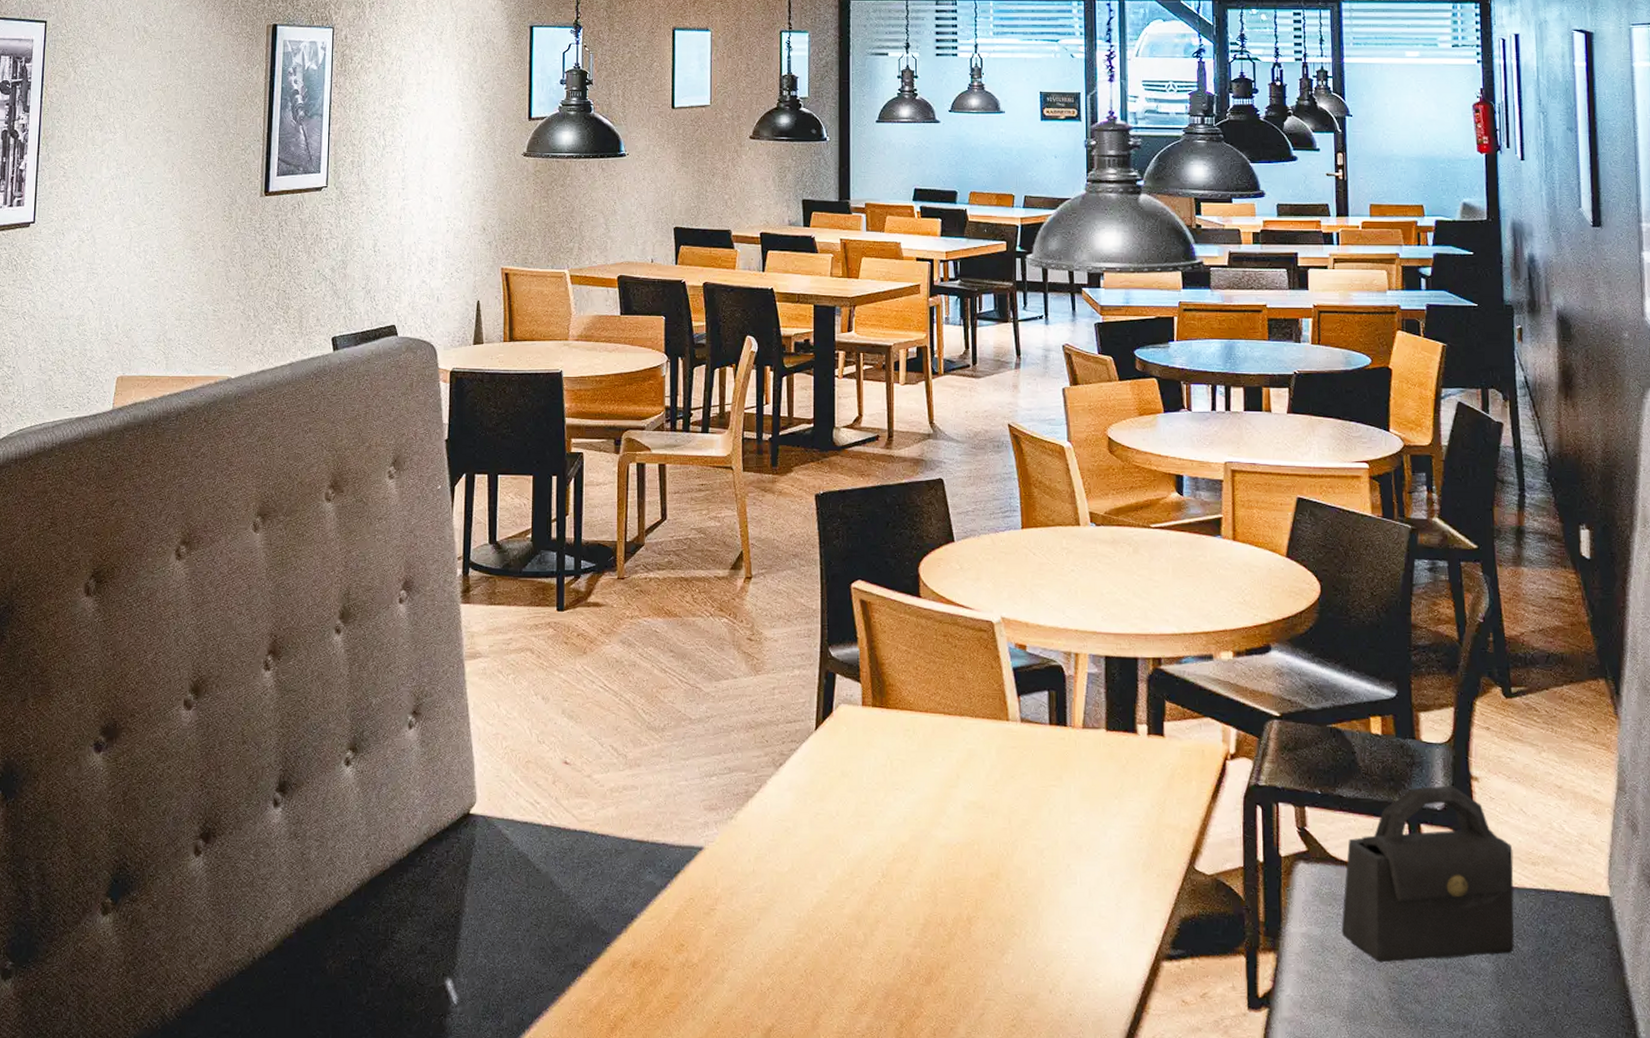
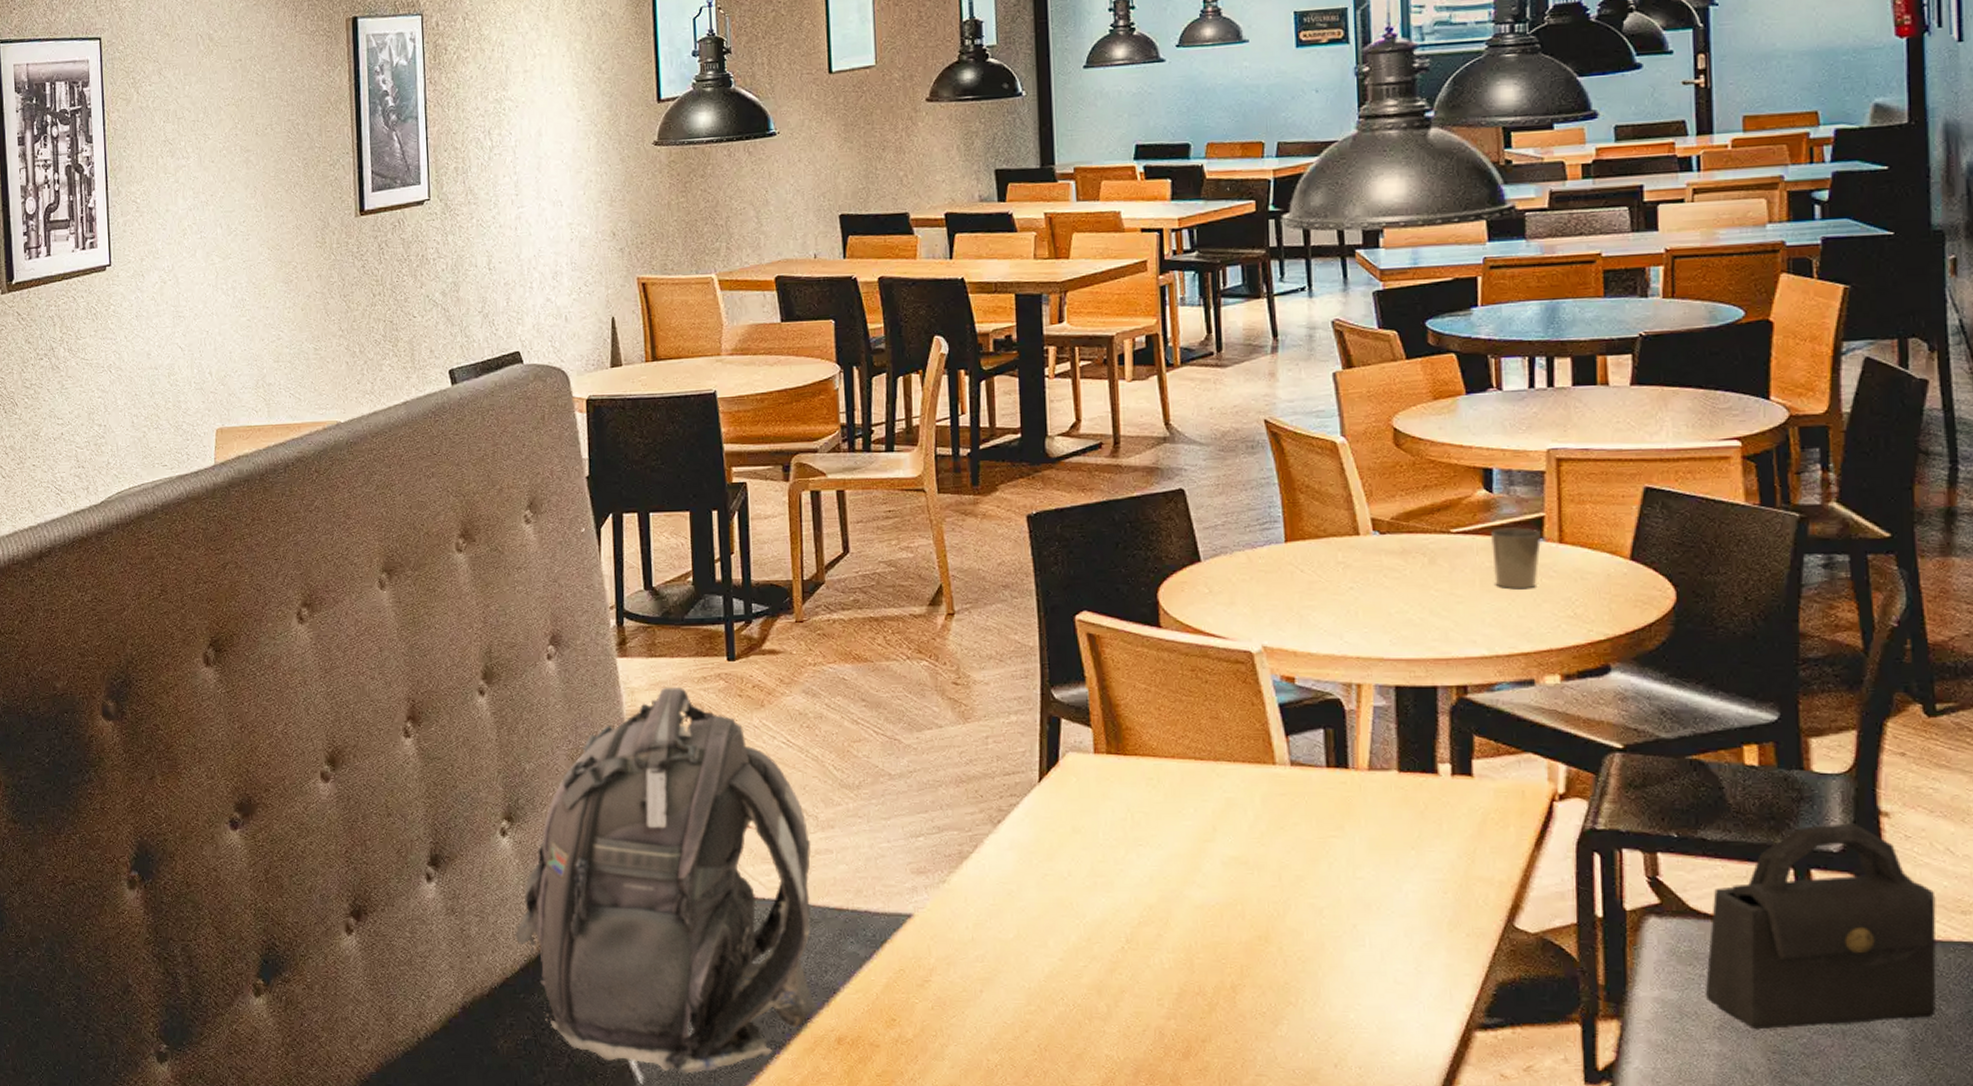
backpack: none [349,632,620,995] -> present [514,686,815,1074]
cup: none [1180,526,1220,578] -> present [1490,527,1542,589]

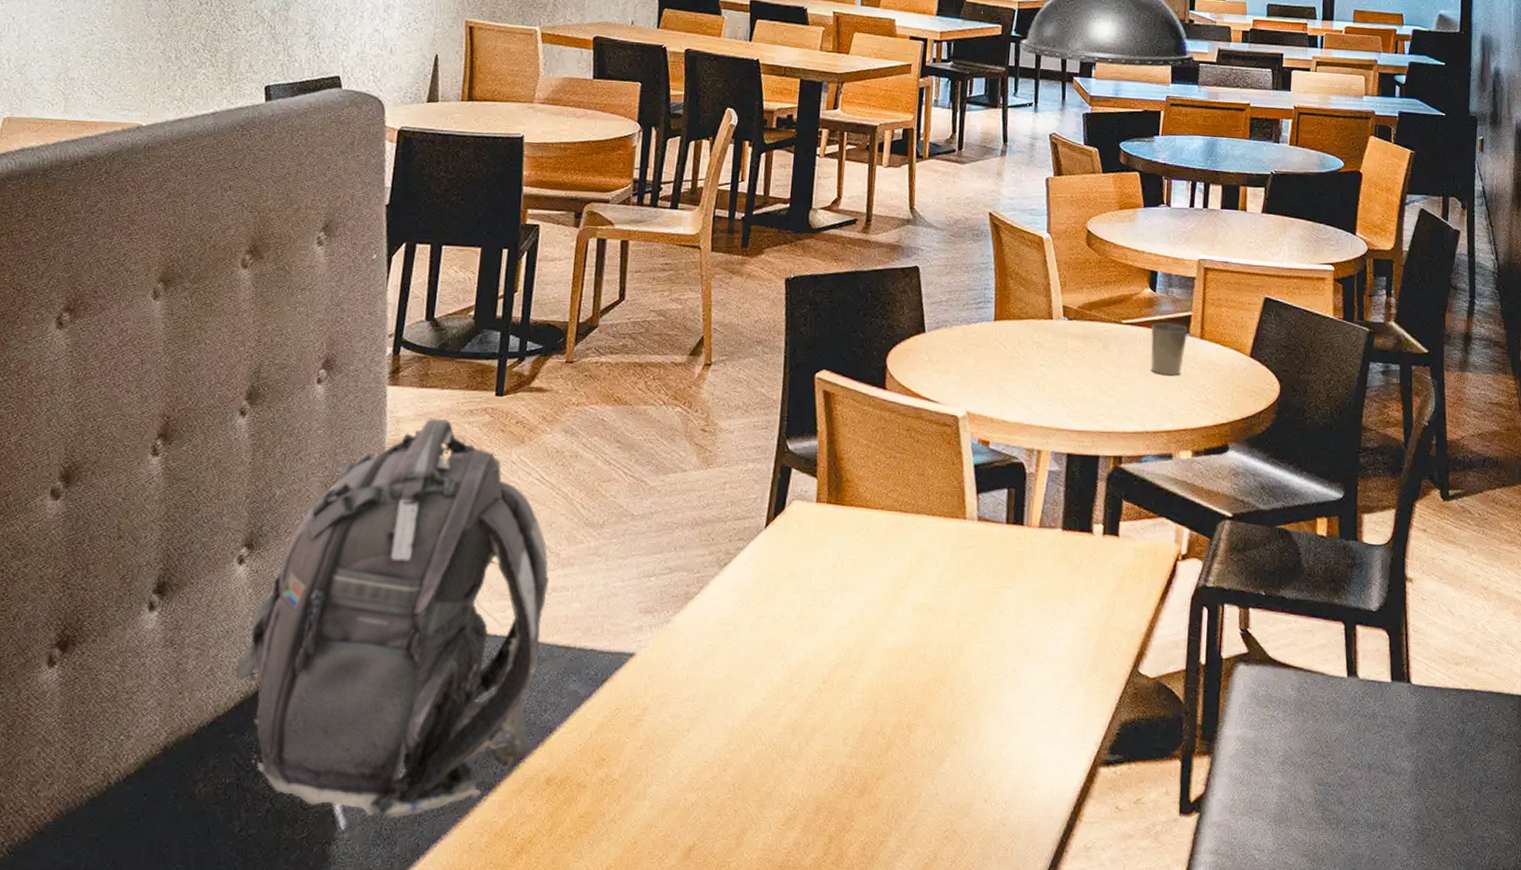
handbag: present [1705,823,1937,1030] -> none [1274,587,1439,765]

